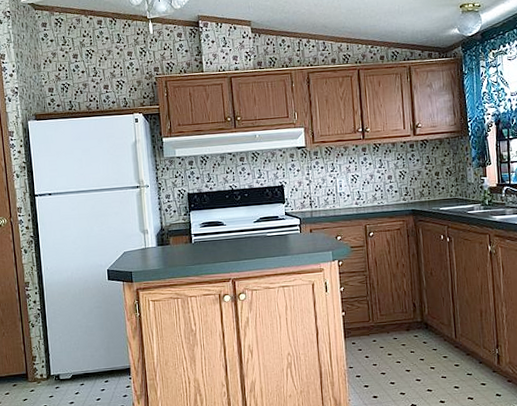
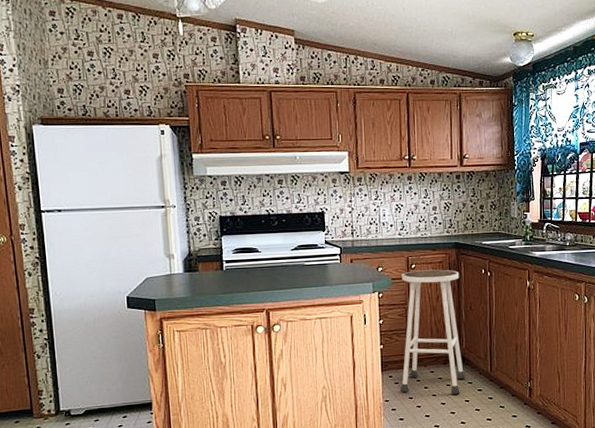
stool: none [360,236,429,361] -> present [400,269,465,395]

